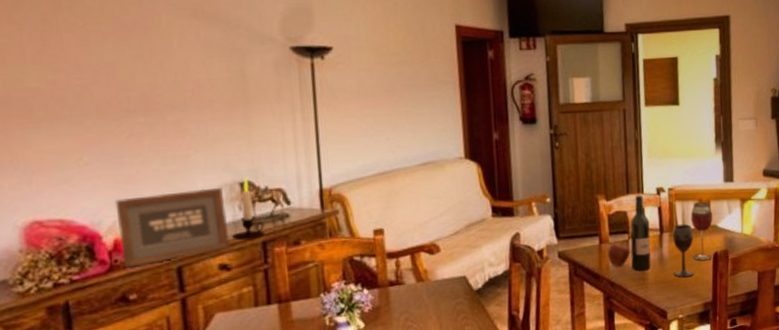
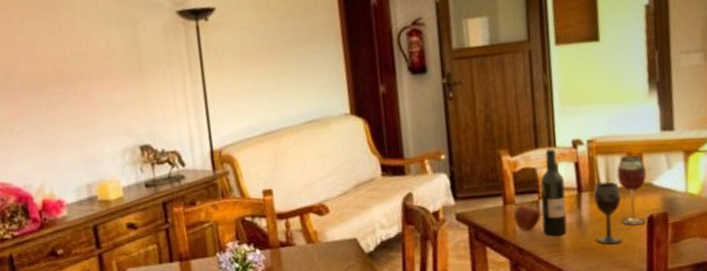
picture frame: present [115,187,231,269] -> none [41,151,136,227]
candle: present [231,175,265,241] -> none [135,139,164,202]

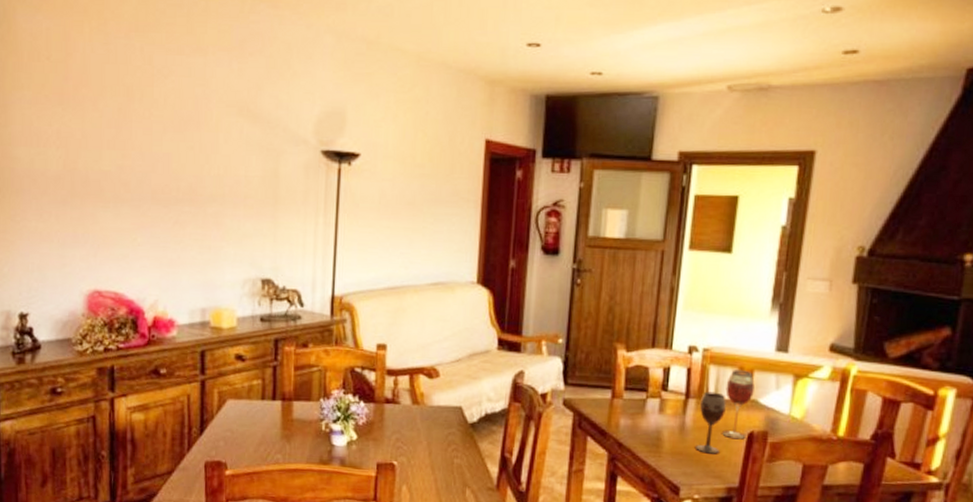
fruit: present [513,202,541,231] -> none [619,399,646,427]
wine bottle: present [540,149,568,237] -> none [645,351,674,437]

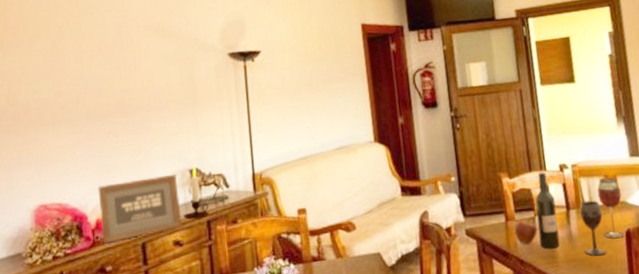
picture frame: none [158,279,248,346] -> present [98,174,183,244]
candle: none [248,273,278,336] -> present [183,163,209,220]
fruit: none [619,399,646,427] -> present [514,218,537,244]
wine bottle: none [645,351,674,437] -> present [534,172,561,249]

